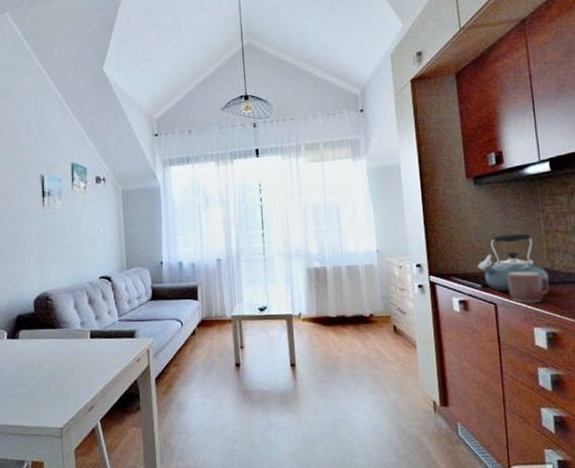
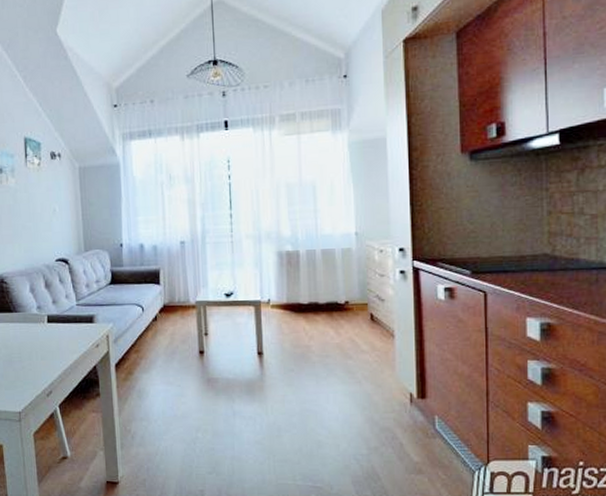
kettle: present [478,233,550,293] -> none [468,215,549,280]
mug: present [506,271,549,303] -> none [500,256,547,291]

